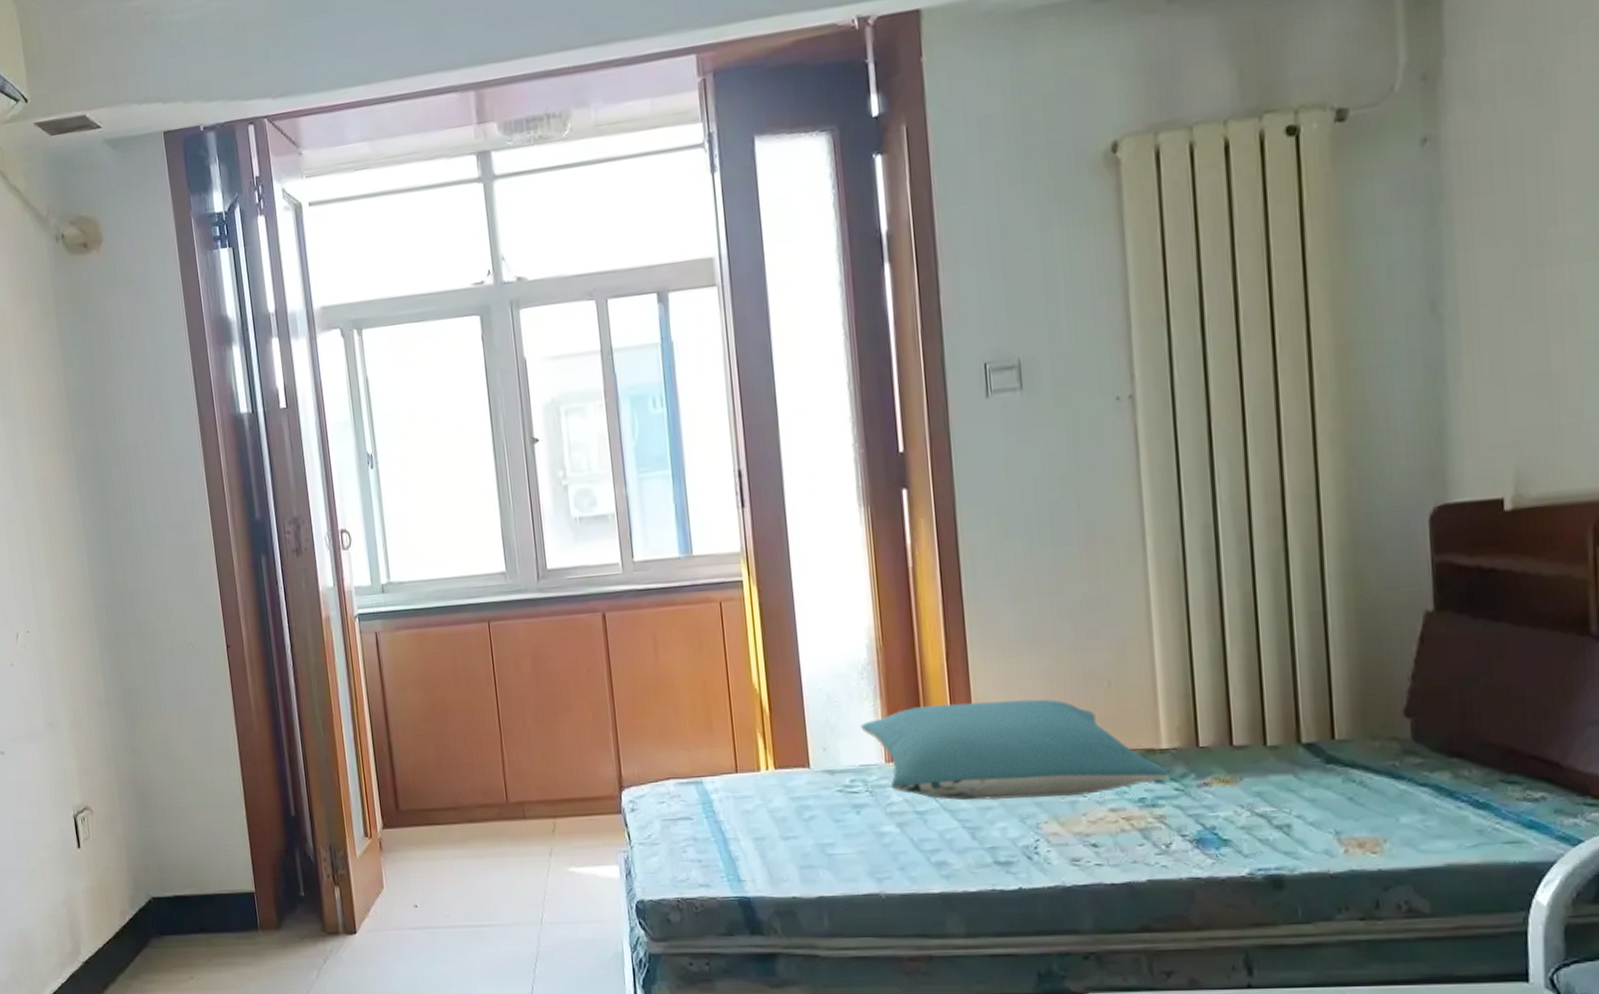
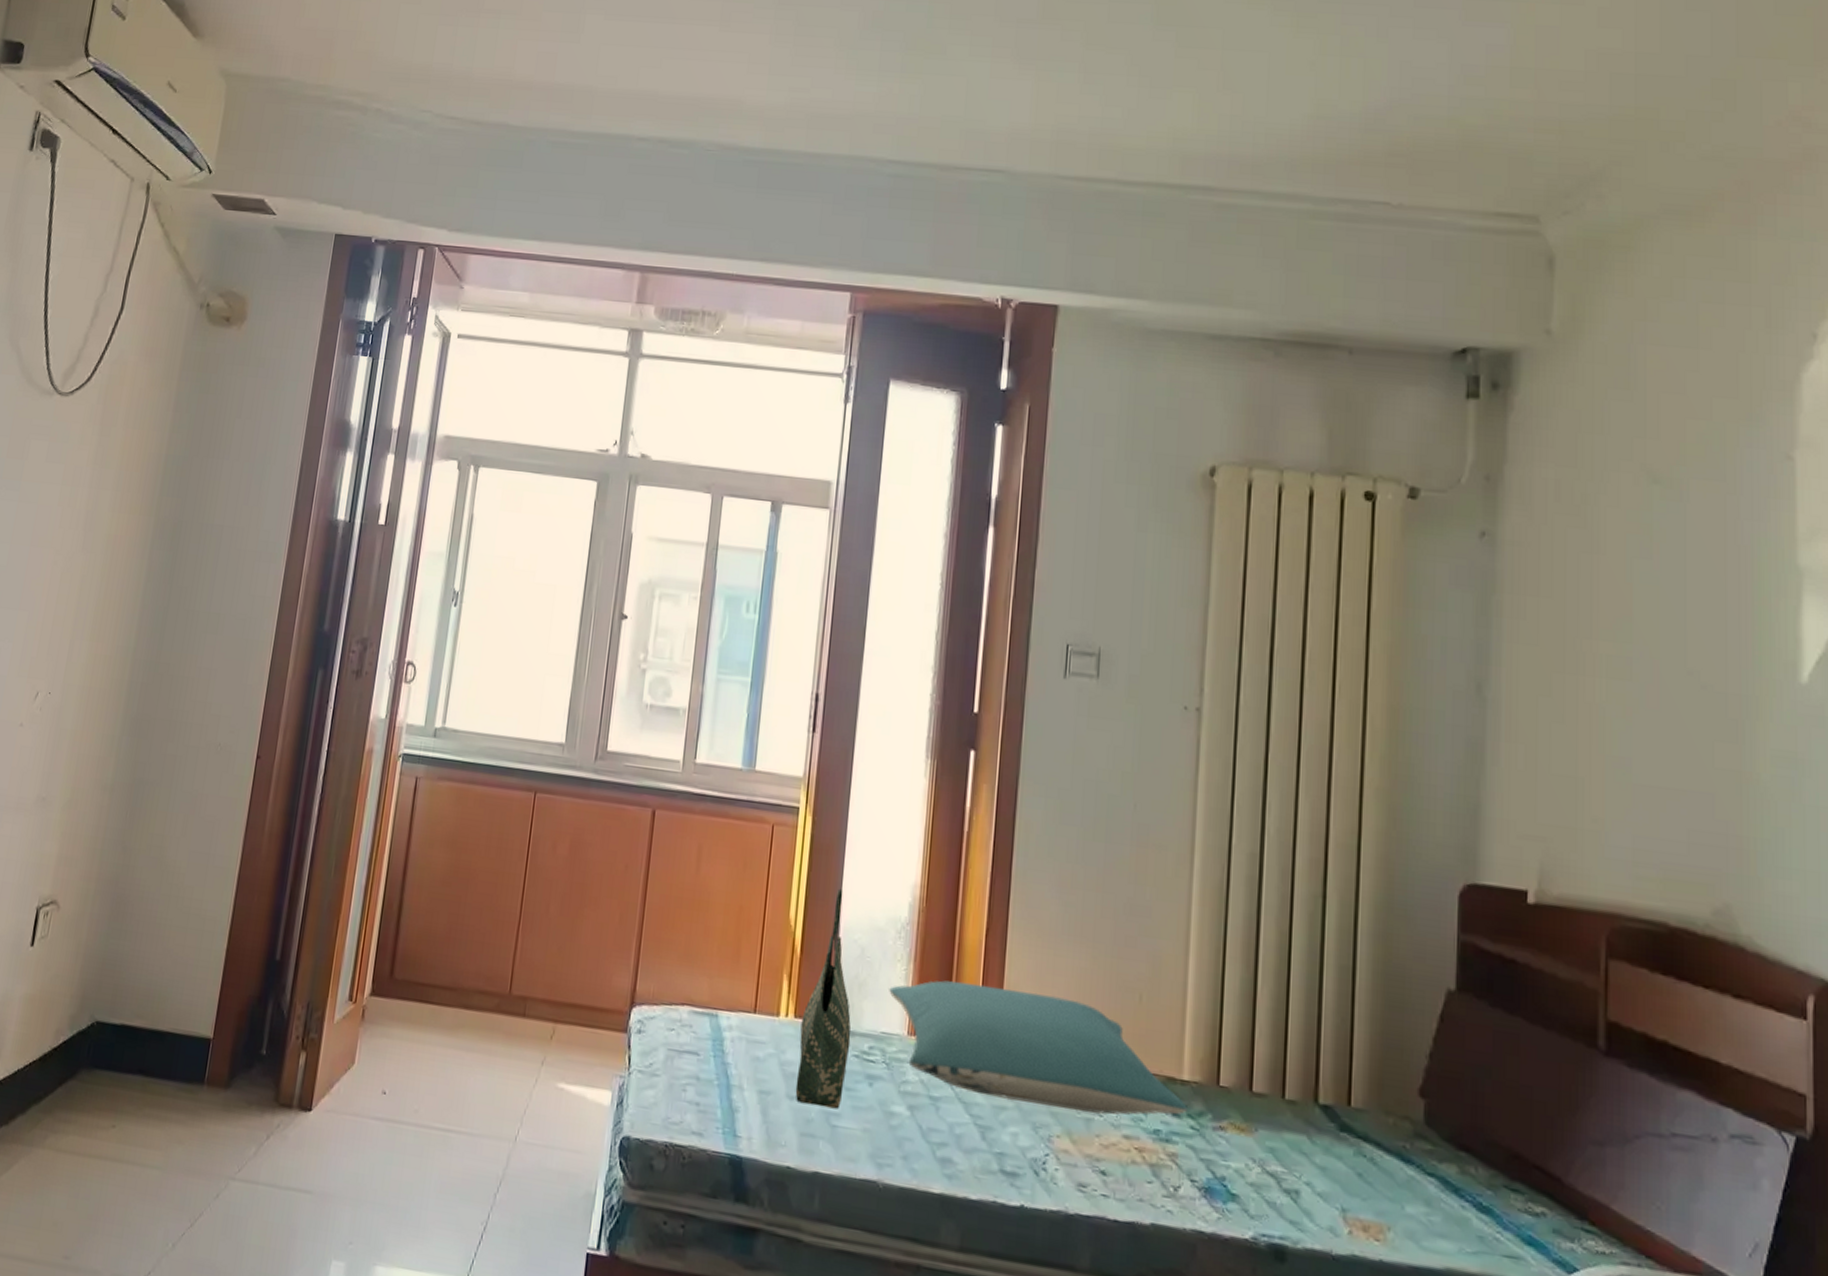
tote bag: none [782,646,833,842] -> present [795,888,851,1110]

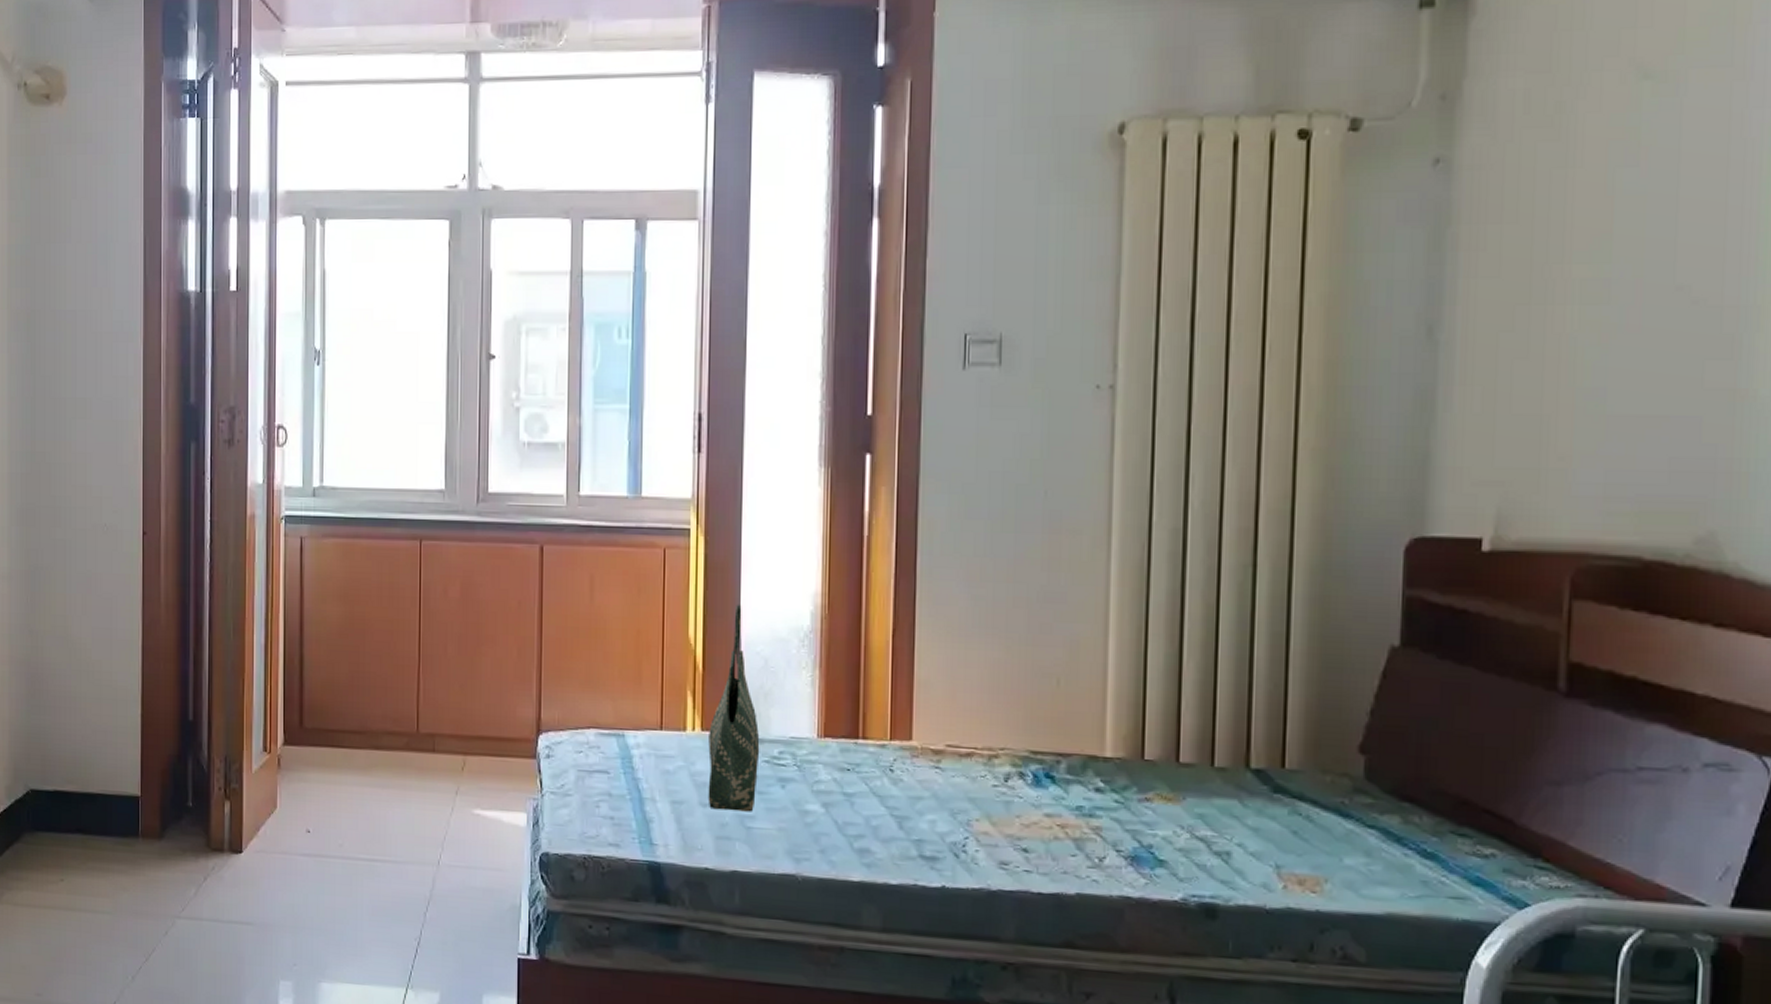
pillow: present [889,980,1187,1115] -> none [796,682,1111,796]

